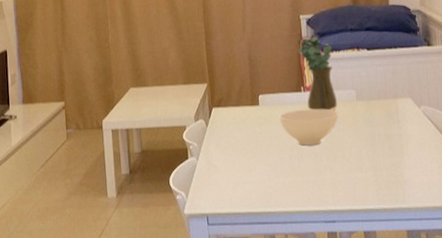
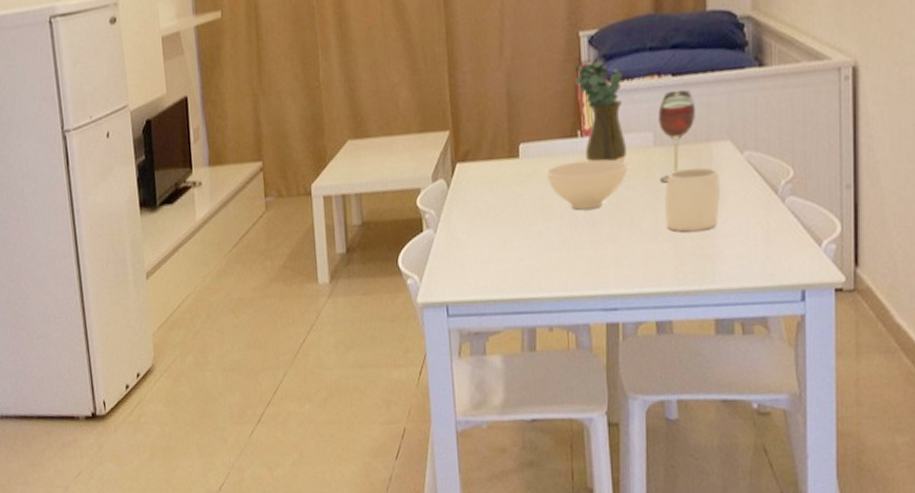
wineglass: none [358,60,386,127] -> present [658,89,696,183]
mug: none [366,116,406,164] -> present [665,167,720,232]

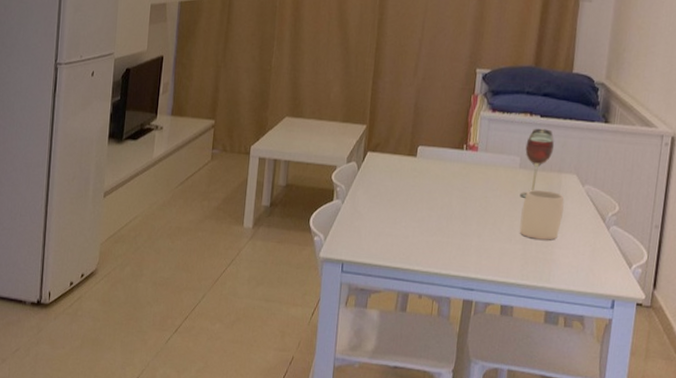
bowl: present [545,159,628,210] -> none [434,168,498,208]
vase: present [575,56,626,163] -> none [467,87,504,176]

